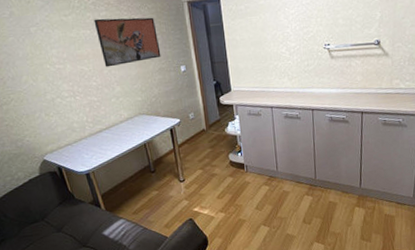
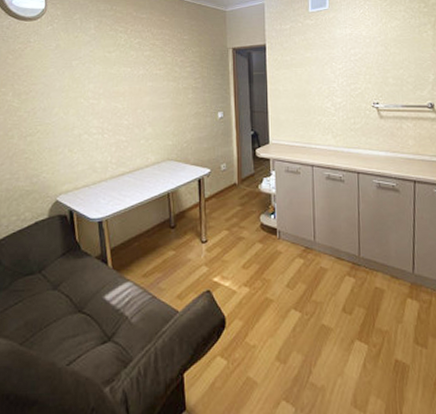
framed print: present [93,17,161,67] -> none [136,58,199,107]

